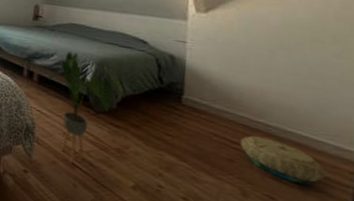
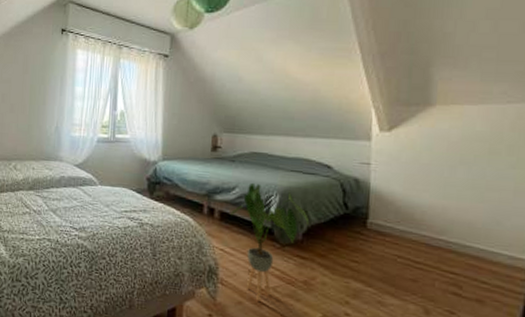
basket: present [239,135,326,185] -> none [422,253,500,297]

